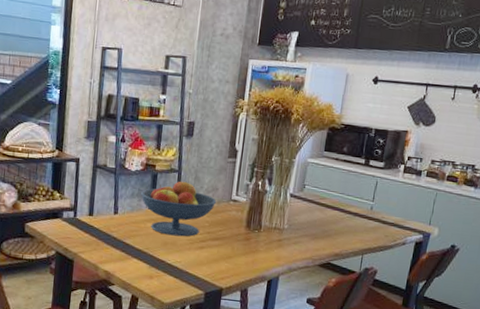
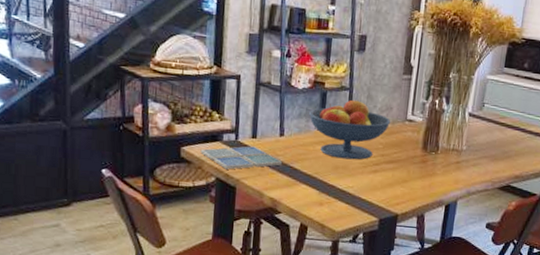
drink coaster: none [42,223,117,244] -> present [200,146,283,170]

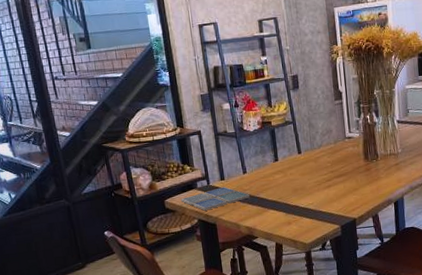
fruit bowl: present [309,99,391,160] -> none [264,129,333,182]

